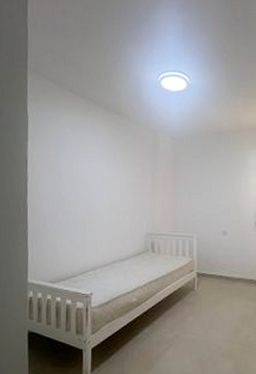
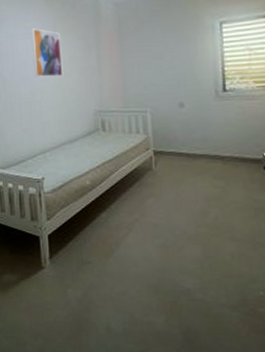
wall art: none [91,152,120,200] -> present [31,28,63,78]

